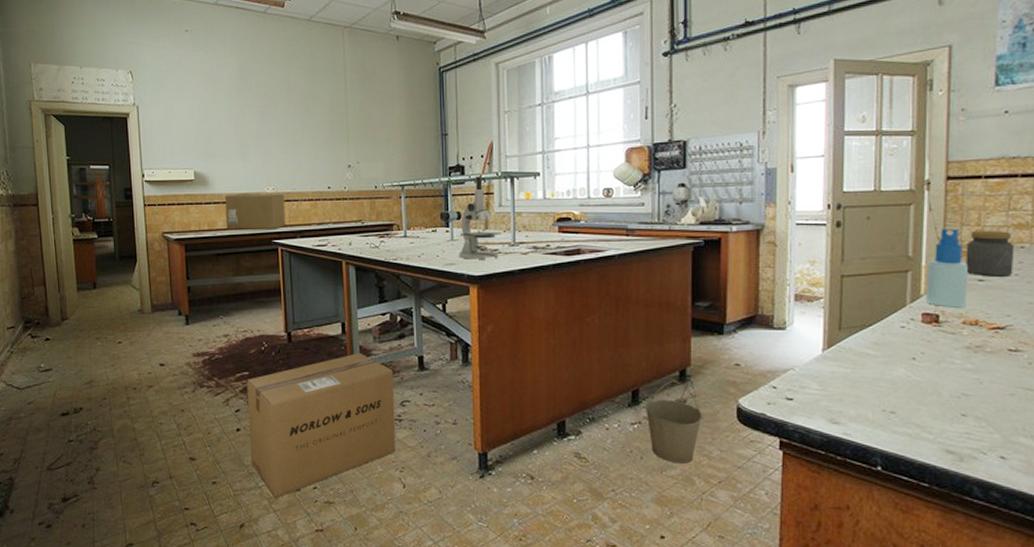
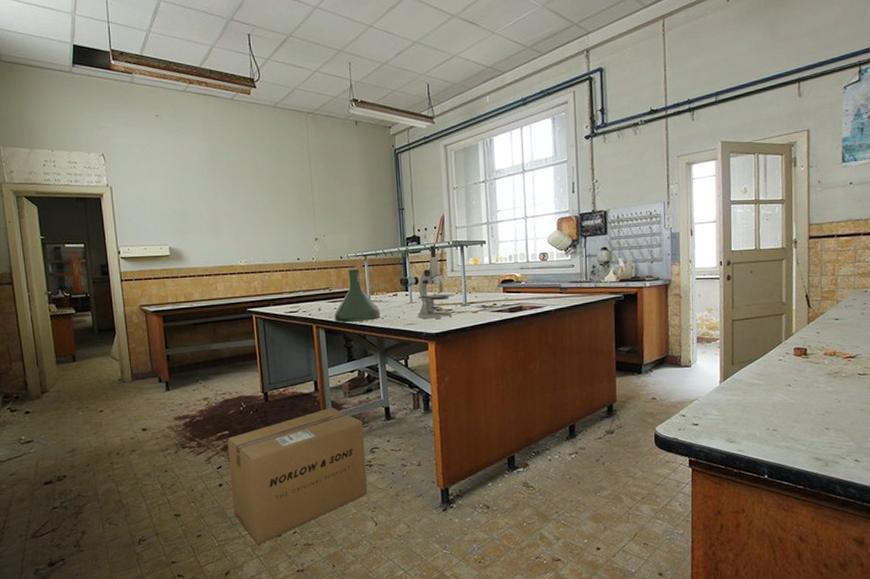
box: present [226,193,285,230] -> none [201,266,259,301]
flask: none [366,201,417,259] -> present [334,269,381,322]
bucket: present [644,380,703,464] -> none [580,414,628,485]
spray bottle: present [926,229,969,308] -> none [796,278,828,343]
jar: present [965,230,1015,277] -> none [825,278,860,316]

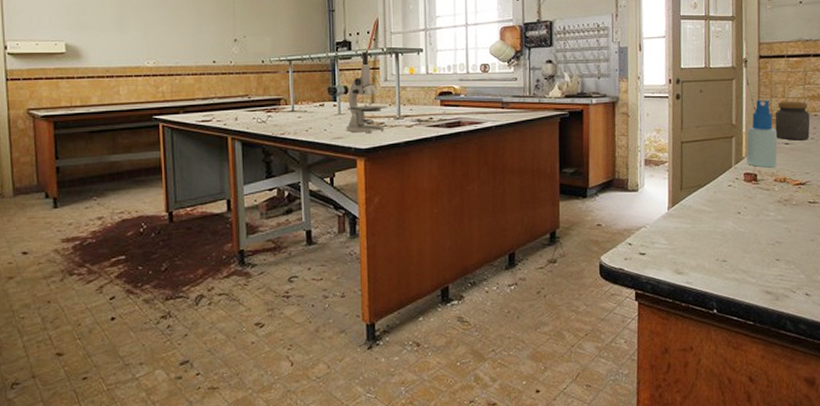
box: present [227,408,367,545] -> none [123,230,283,389]
flask: present [334,269,381,322] -> none [253,75,305,134]
spray bottle: none [796,278,828,343] -> present [746,100,778,168]
jar: none [825,278,860,316] -> present [775,101,810,141]

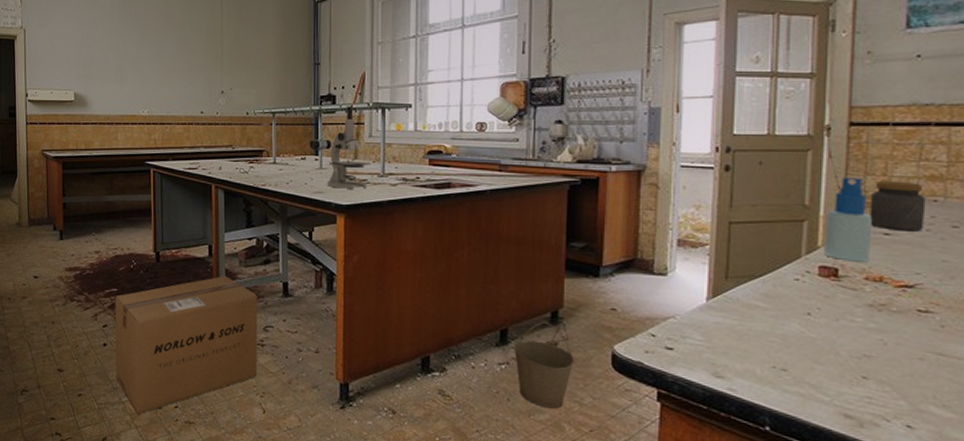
box: none [123,230,283,389] -> present [114,276,258,414]
bucket: none [520,242,571,320] -> present [513,321,575,409]

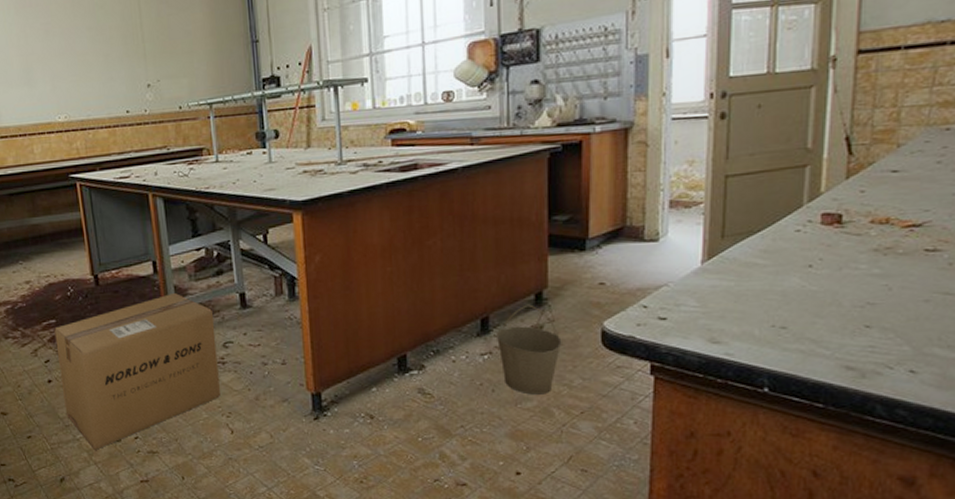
microscope: present [327,106,371,190] -> none [278,87,326,183]
spray bottle: present [824,177,873,263] -> none [827,112,881,206]
jar: present [870,180,926,232] -> none [877,110,938,167]

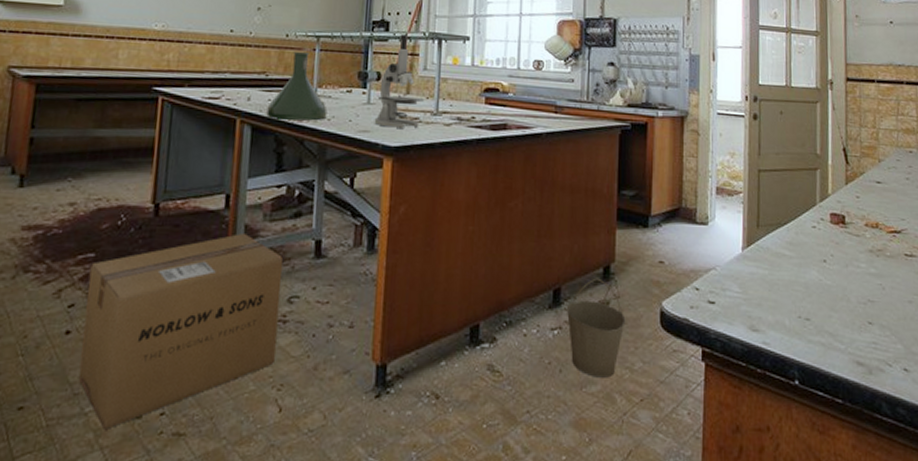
flask: none [174,121,232,189] -> present [266,52,328,121]
microscope: none [278,87,326,183] -> present [374,34,424,130]

